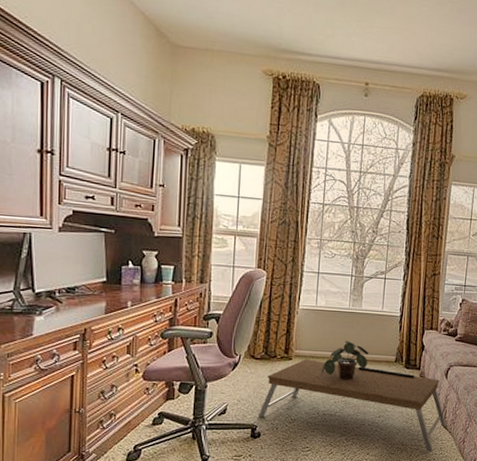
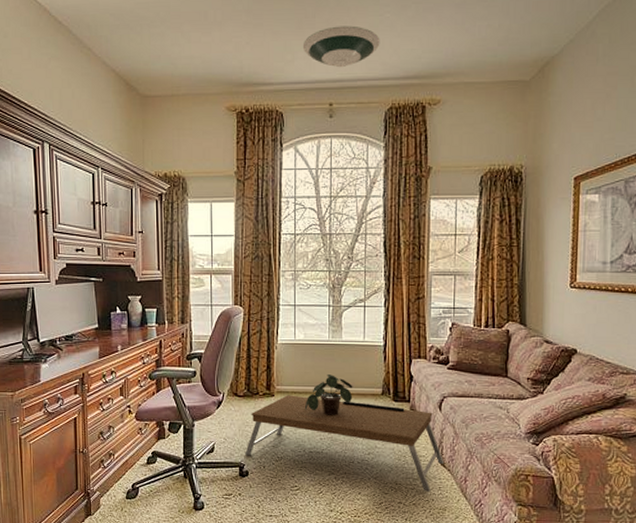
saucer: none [343,10,417,51] -> present [302,25,380,68]

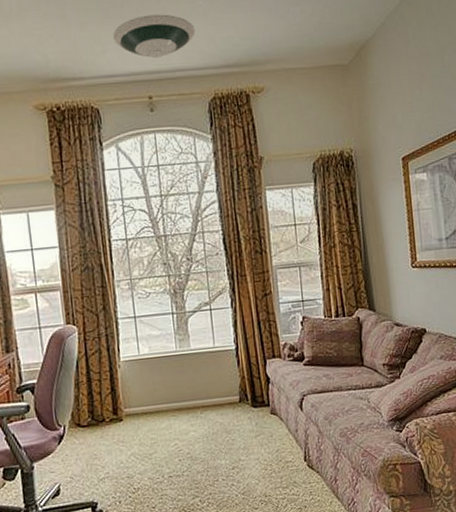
coffee table: present [245,395,445,492] -> none [96,412,313,499]
potted plant: present [304,375,353,416] -> none [158,388,208,434]

